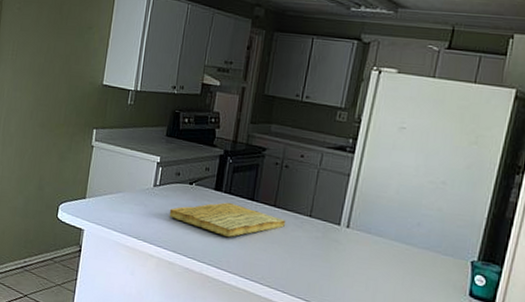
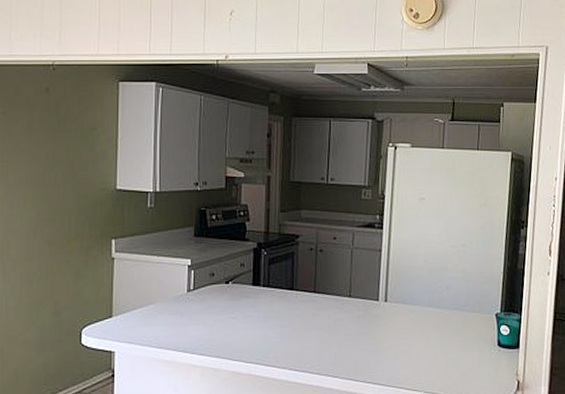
cutting board: present [169,202,286,238] -> none [208,295,328,332]

